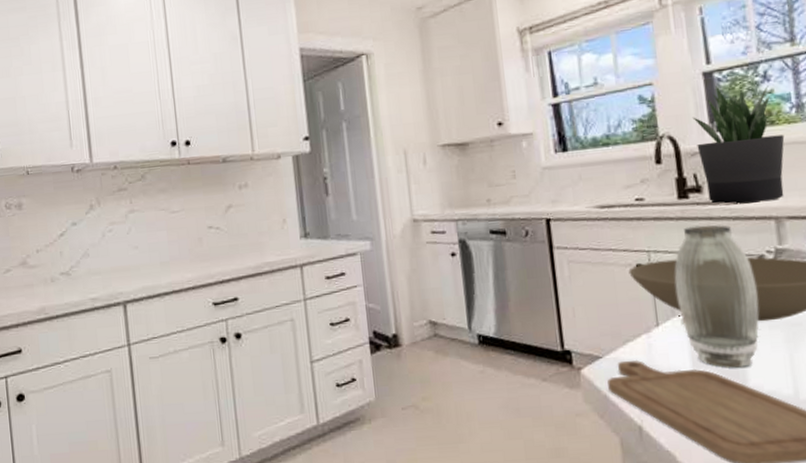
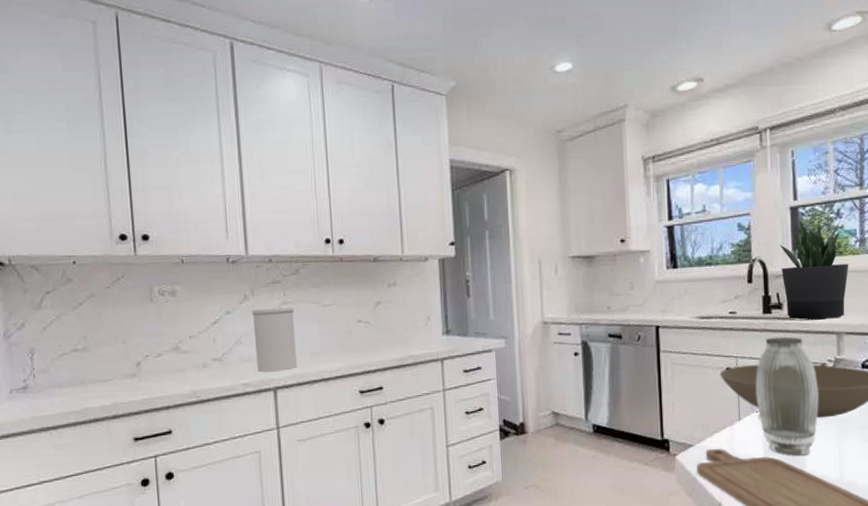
canister: none [98,216,146,286] -> present [252,308,297,372]

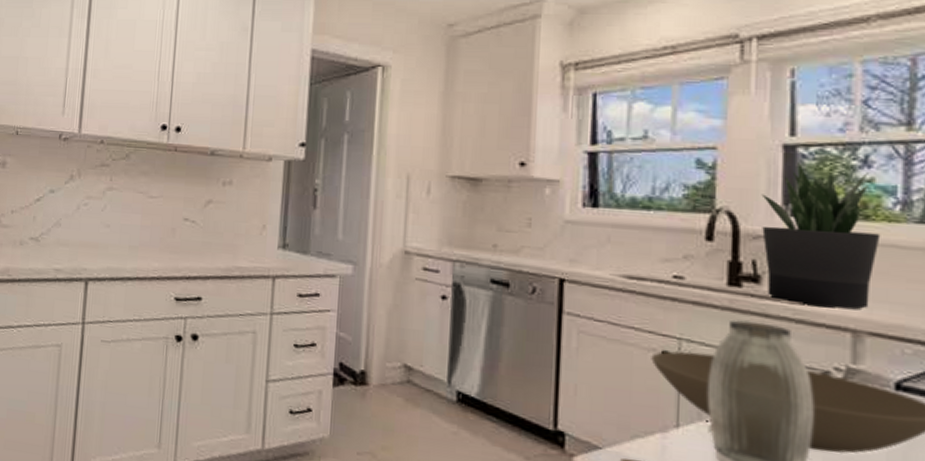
canister: present [252,308,297,372] -> none [72,191,119,262]

